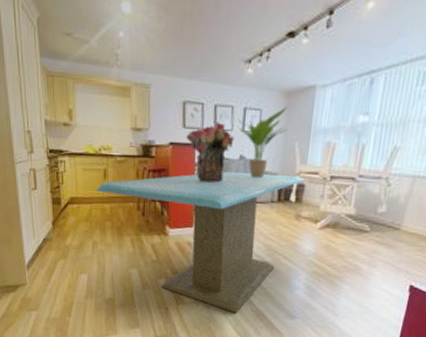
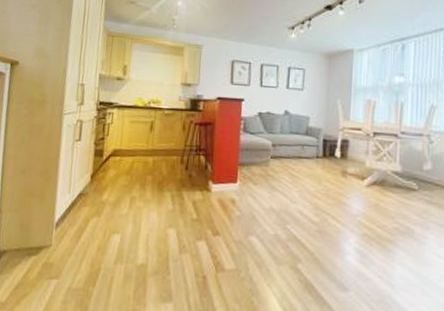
dining table: present [96,171,304,313] -> none [140,126,348,284]
bouquet: present [186,122,234,182] -> none [233,79,279,136]
potted plant: present [238,106,287,179] -> none [283,66,329,134]

